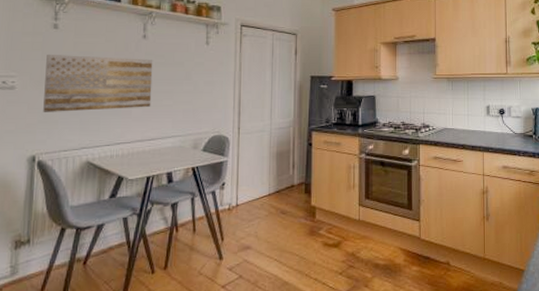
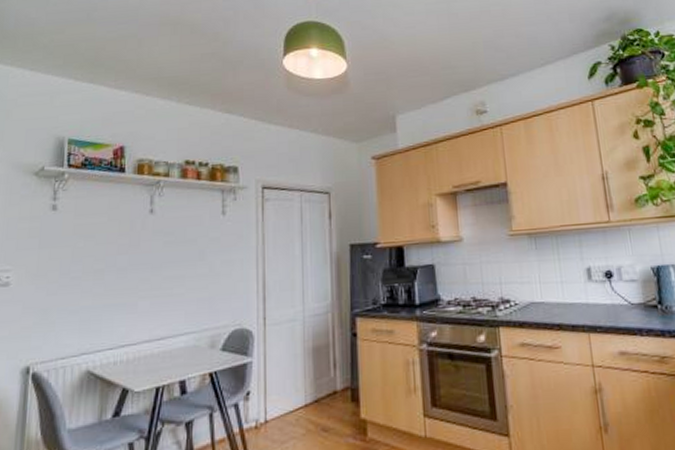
wall art: present [43,54,153,112] -> none [39,238,162,312]

